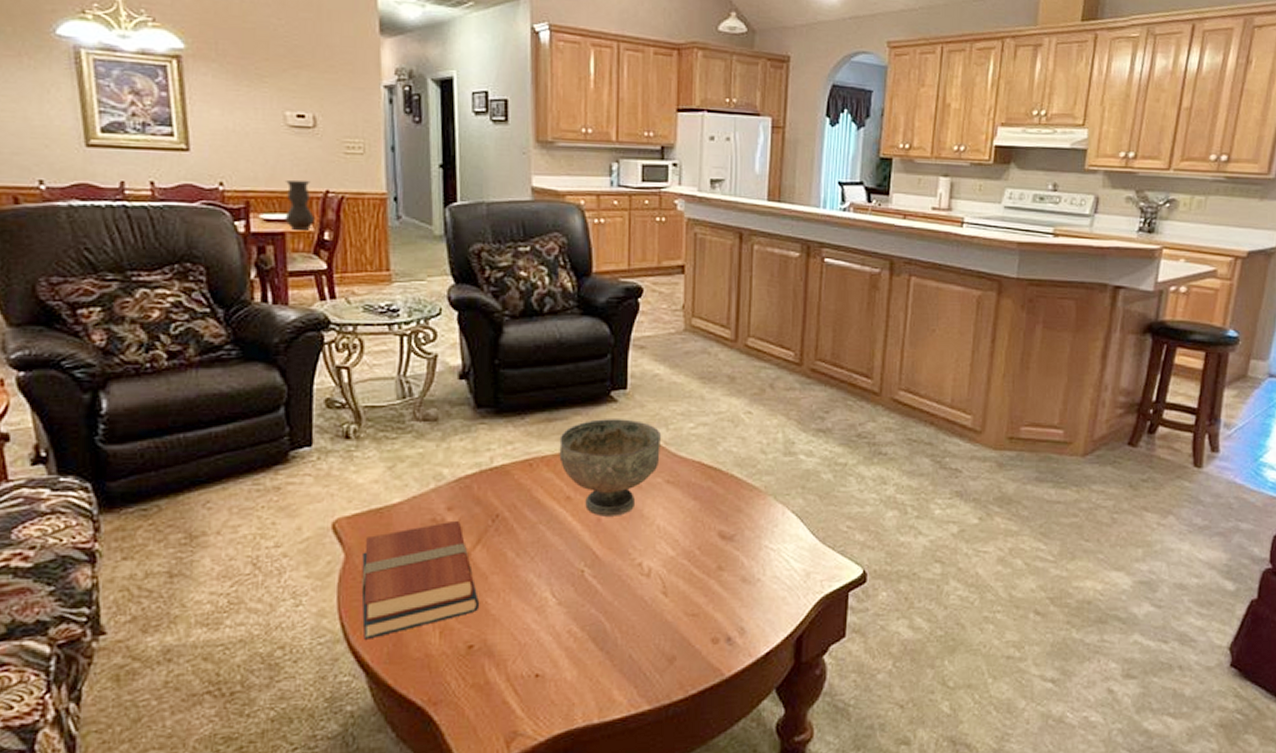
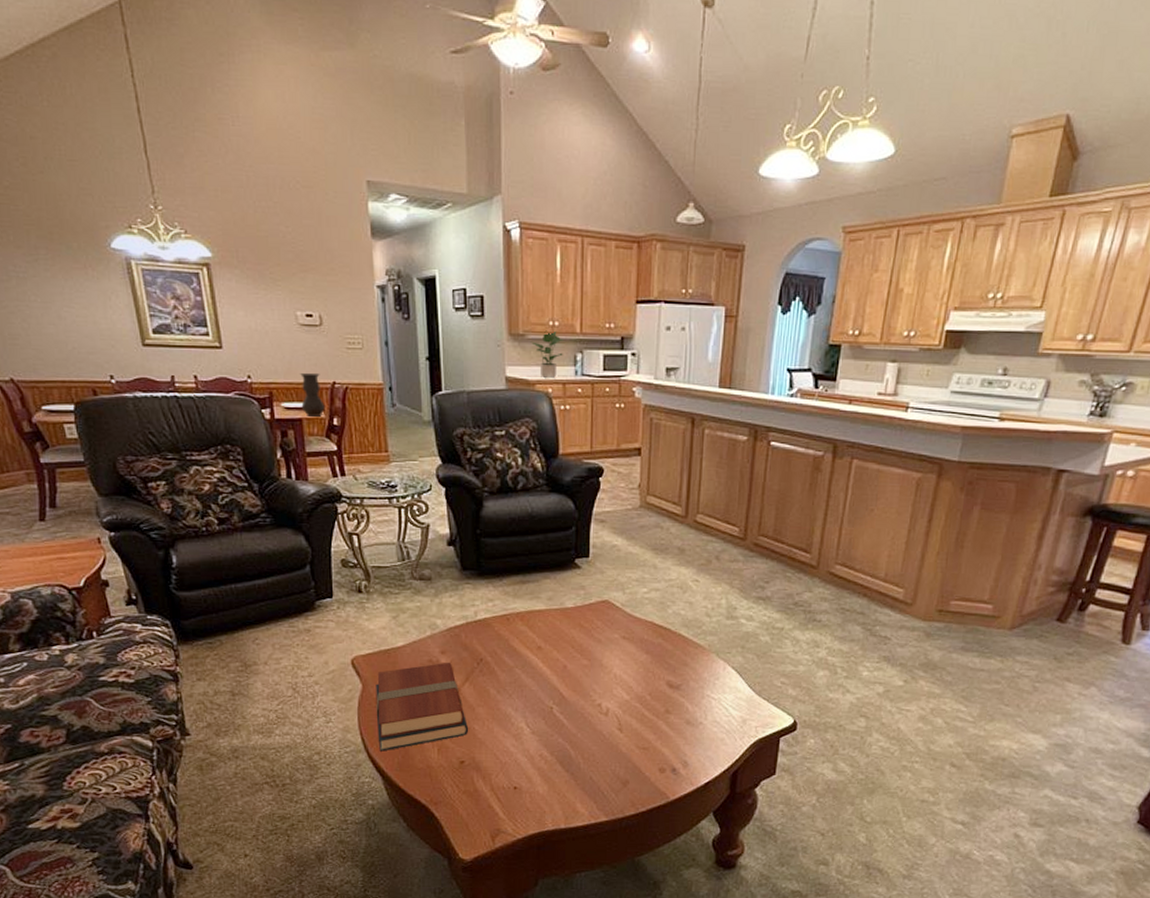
decorative bowl: present [559,419,662,517] -> none [531,582,619,665]
potted plant: none [560,138,598,190] -> present [530,330,564,379]

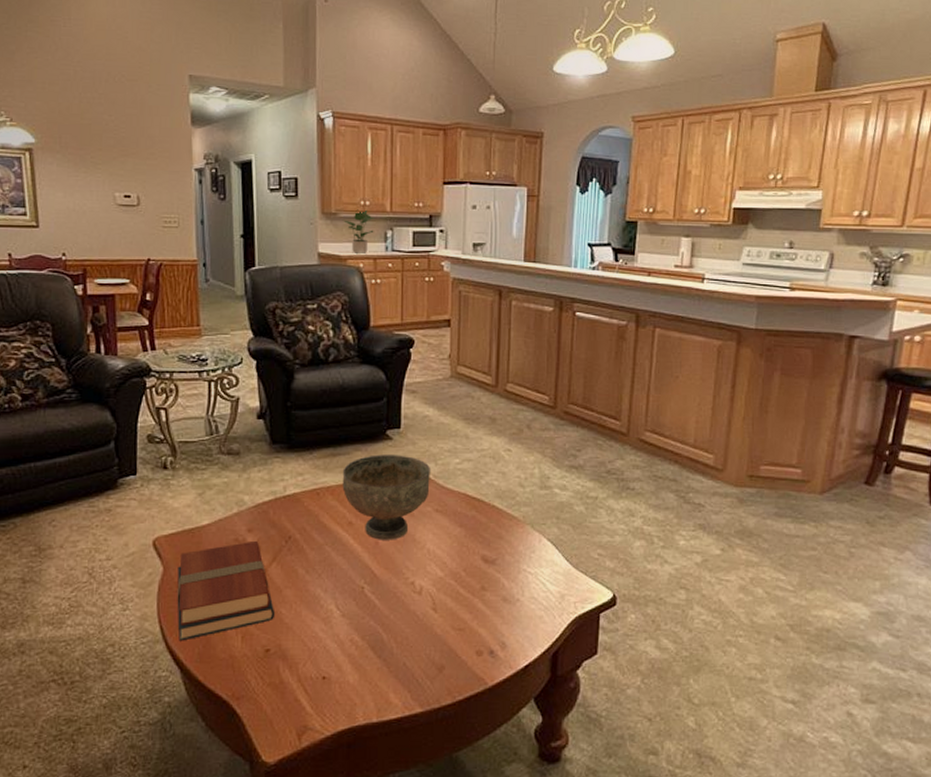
vase: present [299,372,325,417] -> none [114,250,138,292]
decorative bowl: none [531,582,619,665] -> present [342,455,431,540]

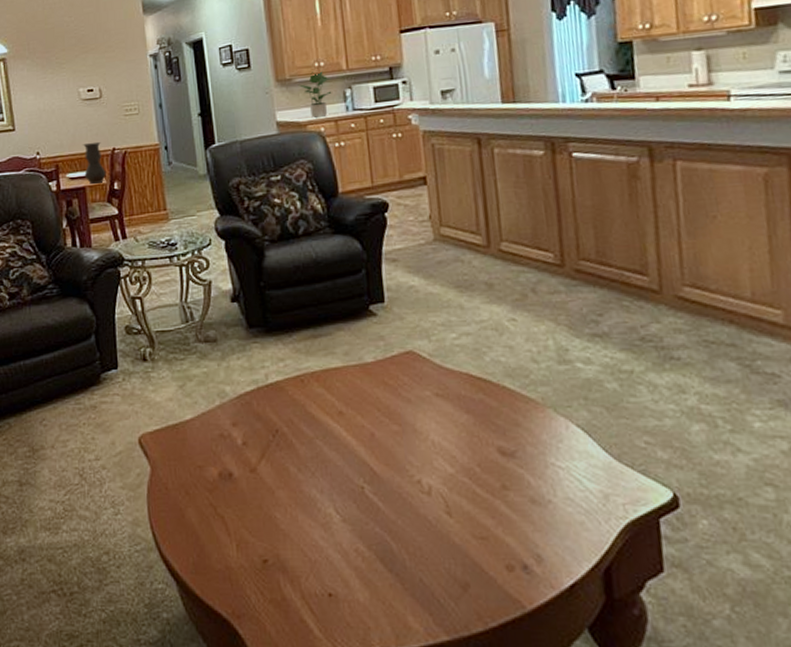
vase: none [114,250,138,292] -> present [82,141,106,184]
books: present [177,540,276,641] -> none [165,435,270,549]
decorative bowl: present [342,455,431,540] -> none [326,332,426,432]

